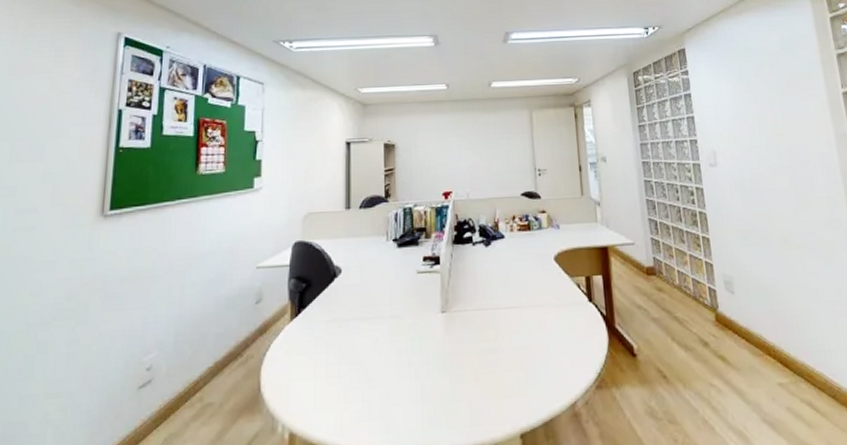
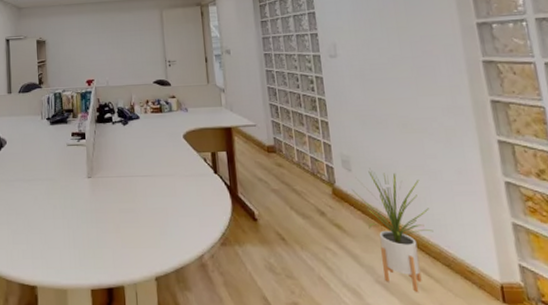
house plant: none [735,289,818,430] -> present [351,168,434,292]

